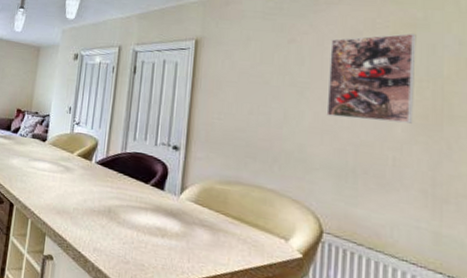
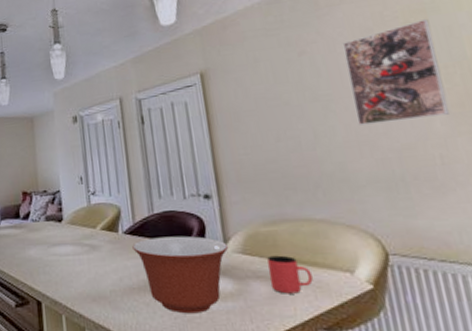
mixing bowl: none [101,172,185,244] -> present [132,235,229,314]
cup: none [212,210,251,247] -> present [267,255,313,294]

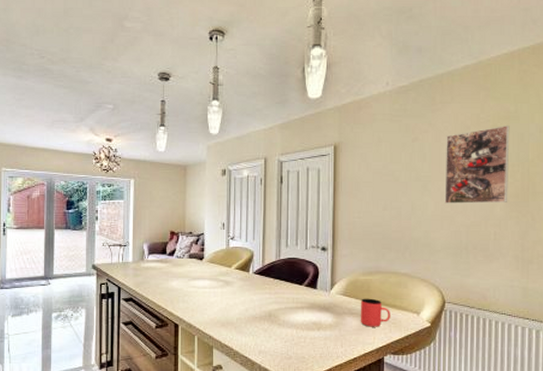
mixing bowl: present [132,235,229,314] -> none [259,278,334,339]

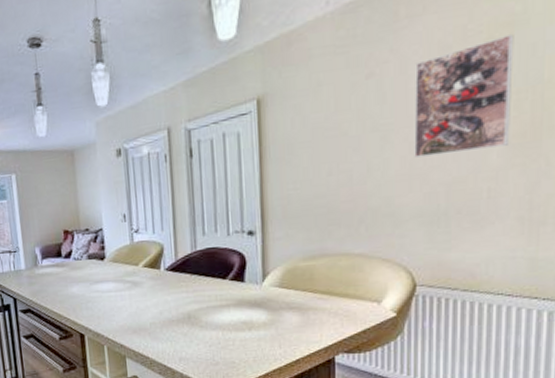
cup: present [360,298,390,327] -> none [301,288,342,323]

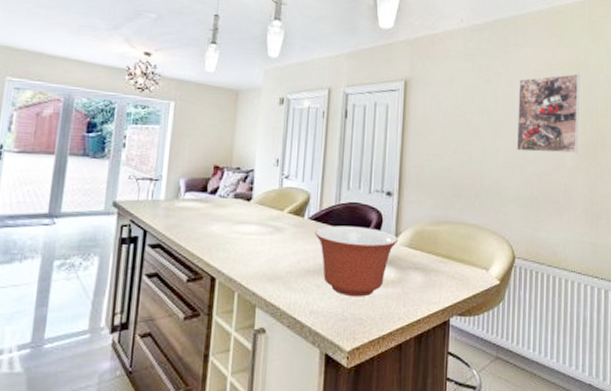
mixing bowl: none [173,271,267,342] -> present [315,225,399,297]

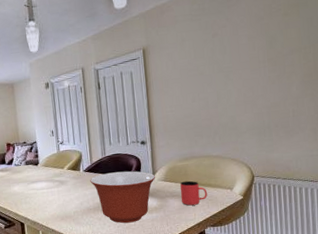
cup: none [425,251,458,284] -> present [180,180,207,206]
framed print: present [516,73,580,153] -> none [242,12,303,90]

